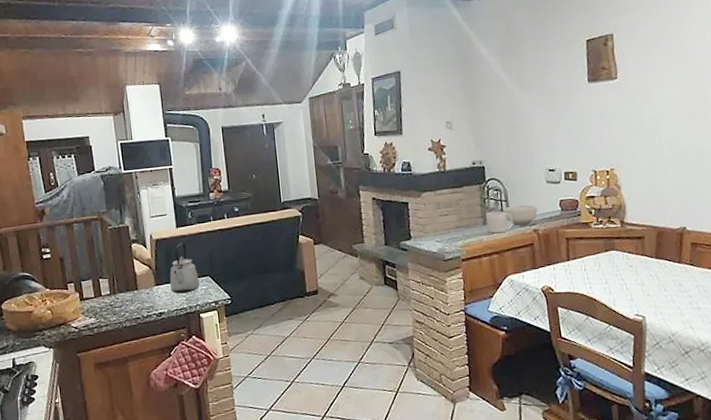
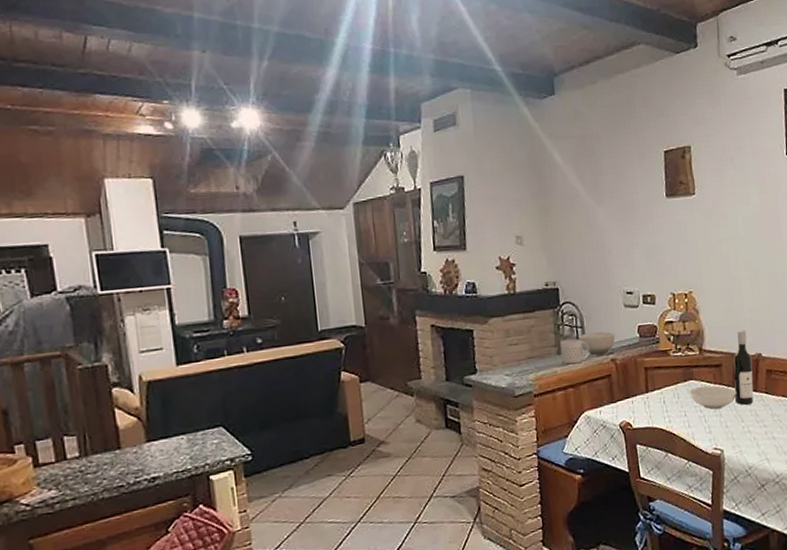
kettle: present [170,242,200,294] -> none [167,384,210,452]
bowl: none [611,256,660,278] -> present [689,385,737,409]
bottle: none [656,204,678,275] -> present [733,330,754,405]

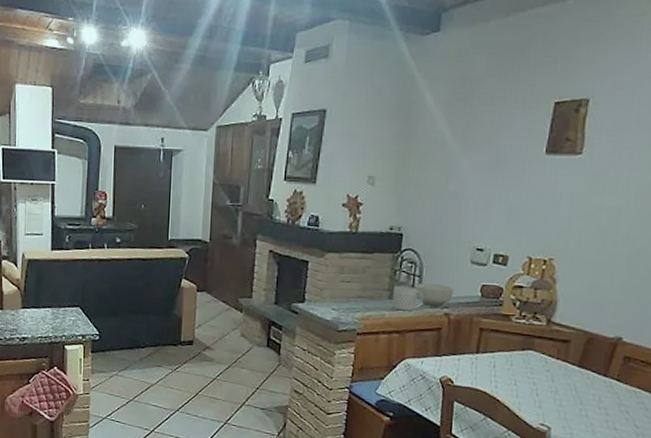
bowl: present [689,385,737,409] -> none [525,358,582,385]
bottle: present [733,330,754,405] -> none [576,308,610,388]

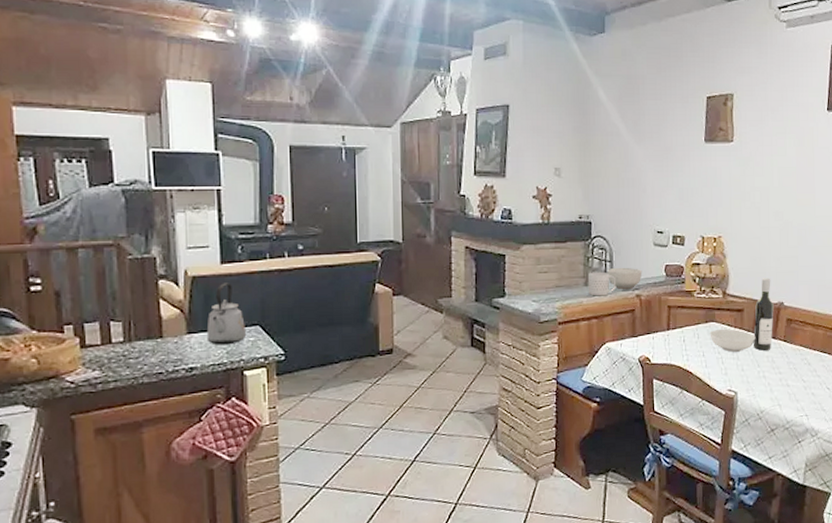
kettle: none [37,267,69,322] -> present [206,283,247,345]
bowl: none [525,358,582,385] -> present [710,328,756,352]
bottle: none [576,308,610,388] -> present [753,278,774,351]

